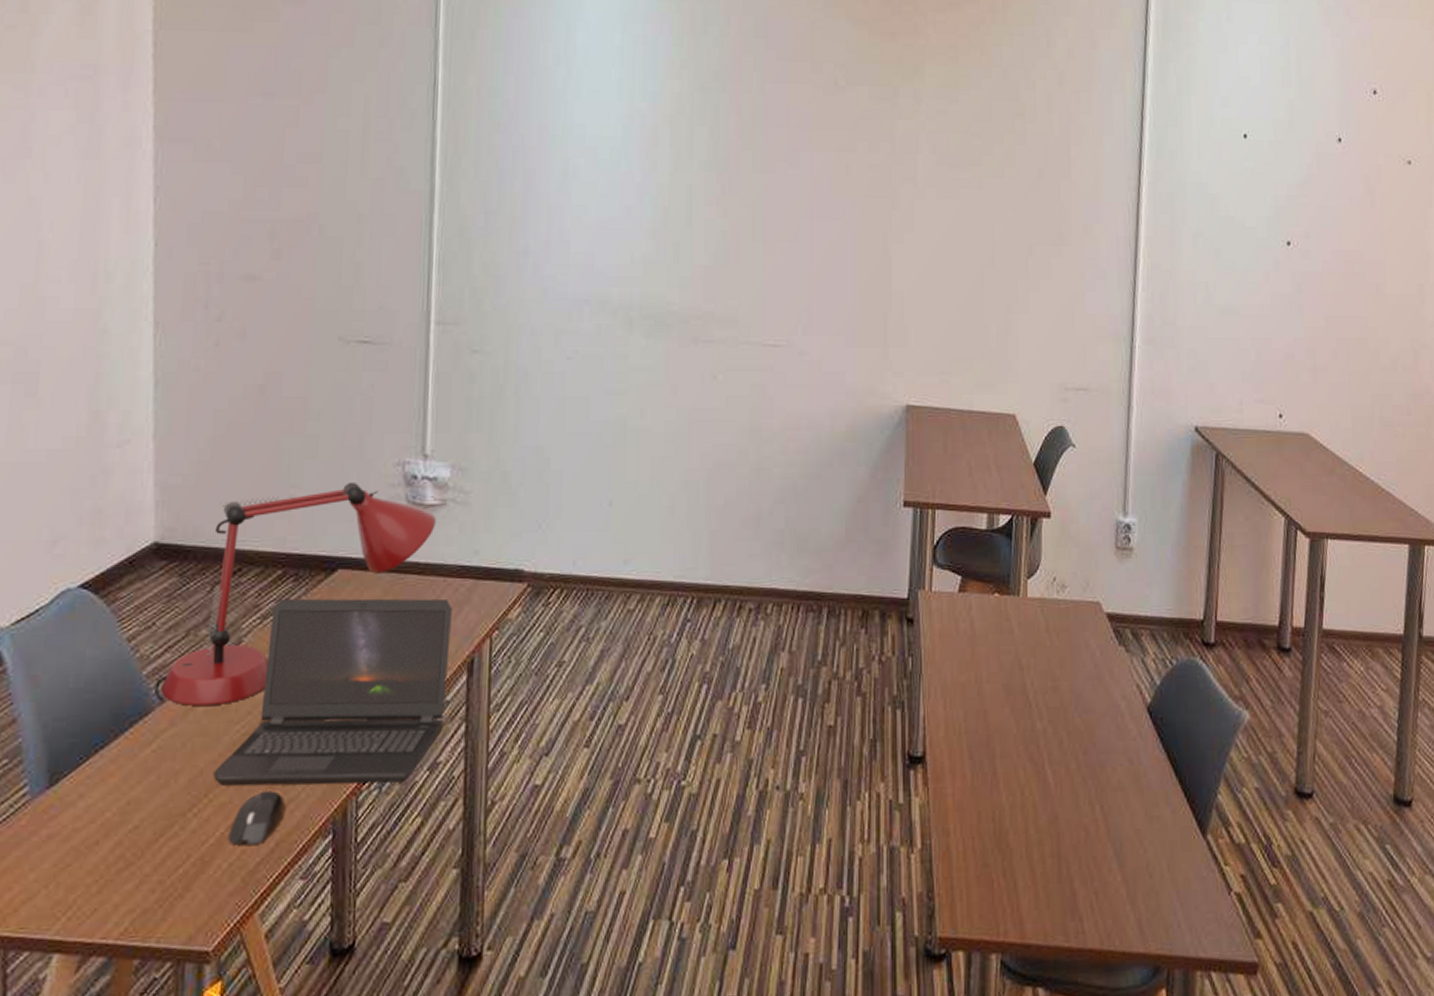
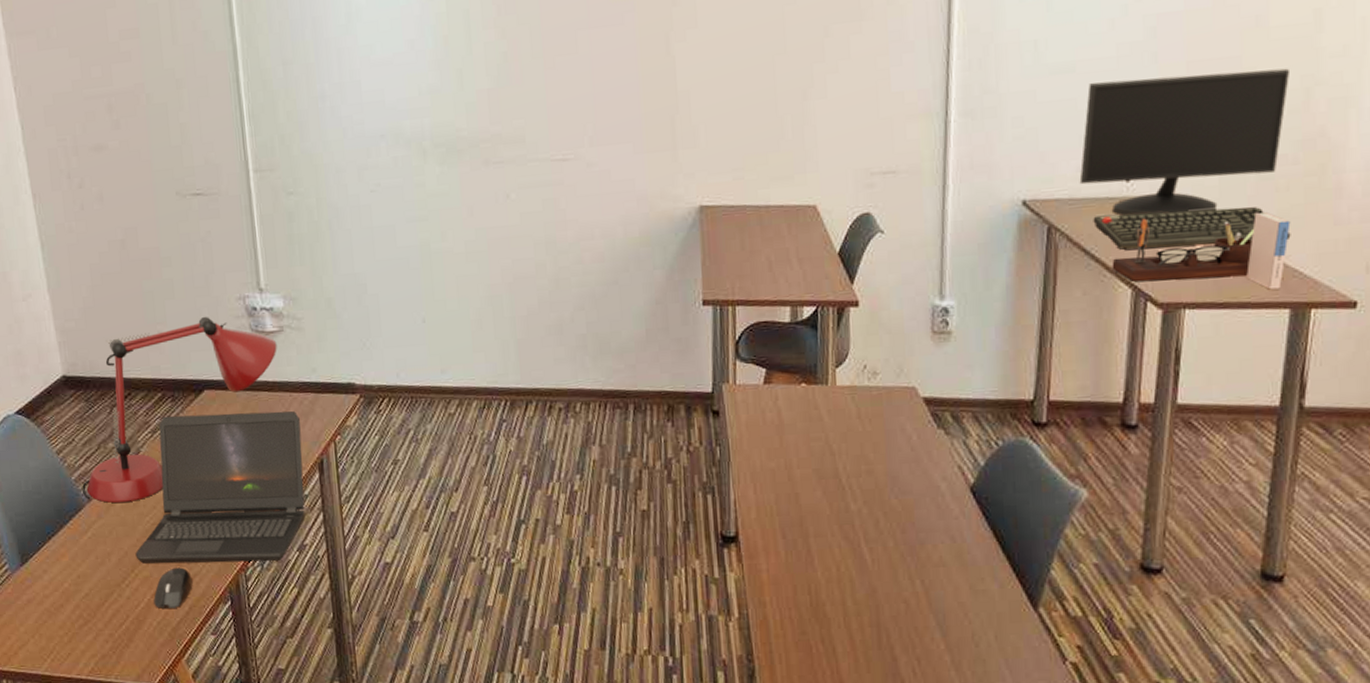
computer monitor: none [1242,326,1402,450] -> present [1079,68,1289,216]
computer keyboard: none [1253,447,1408,481] -> present [1093,206,1291,250]
desk organizer: none [1268,452,1379,512] -> present [1112,218,1254,282]
book: none [1375,454,1407,526] -> present [1246,212,1291,290]

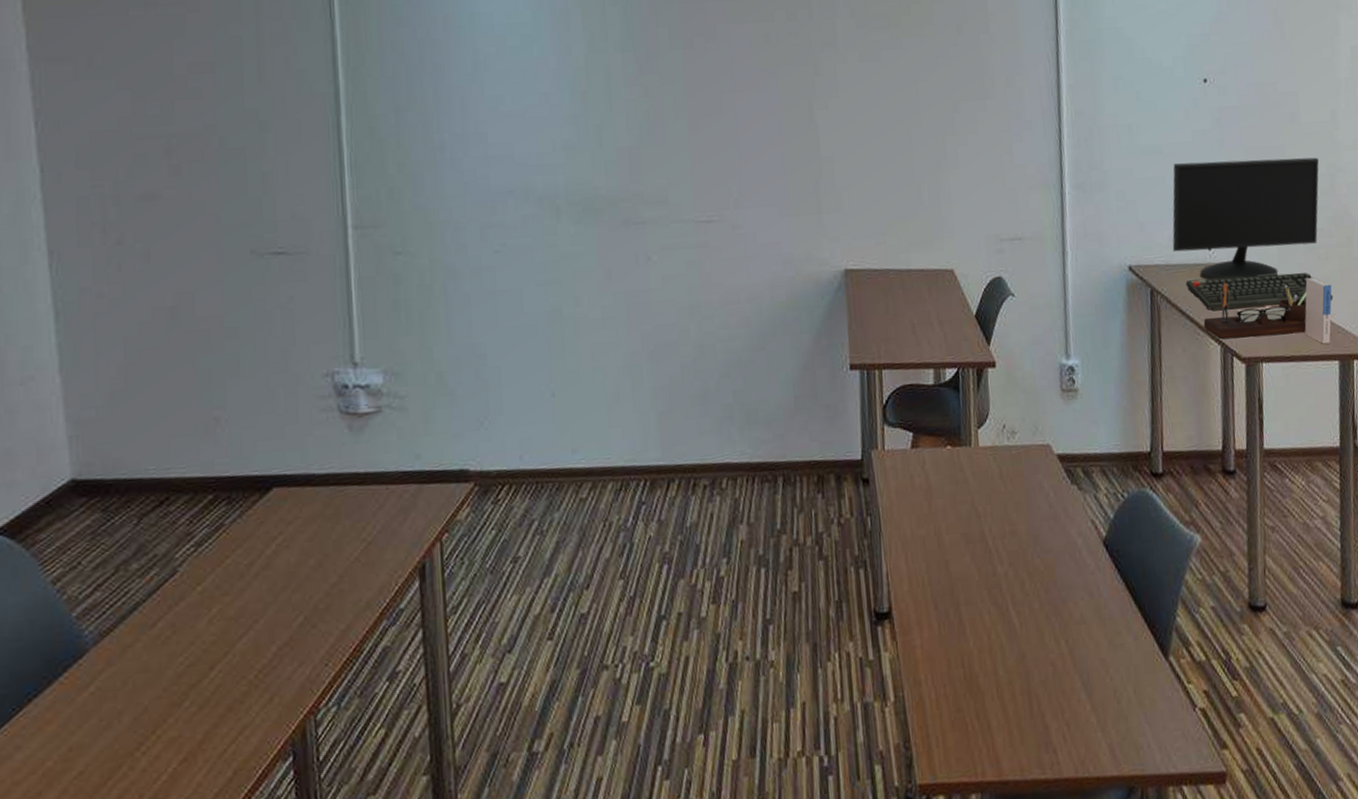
desk lamp: present [82,316,277,503] -> none [87,397,373,644]
laptop computer: present [135,411,306,564] -> none [159,507,400,721]
mouse: present [153,567,193,609] -> none [182,719,240,779]

